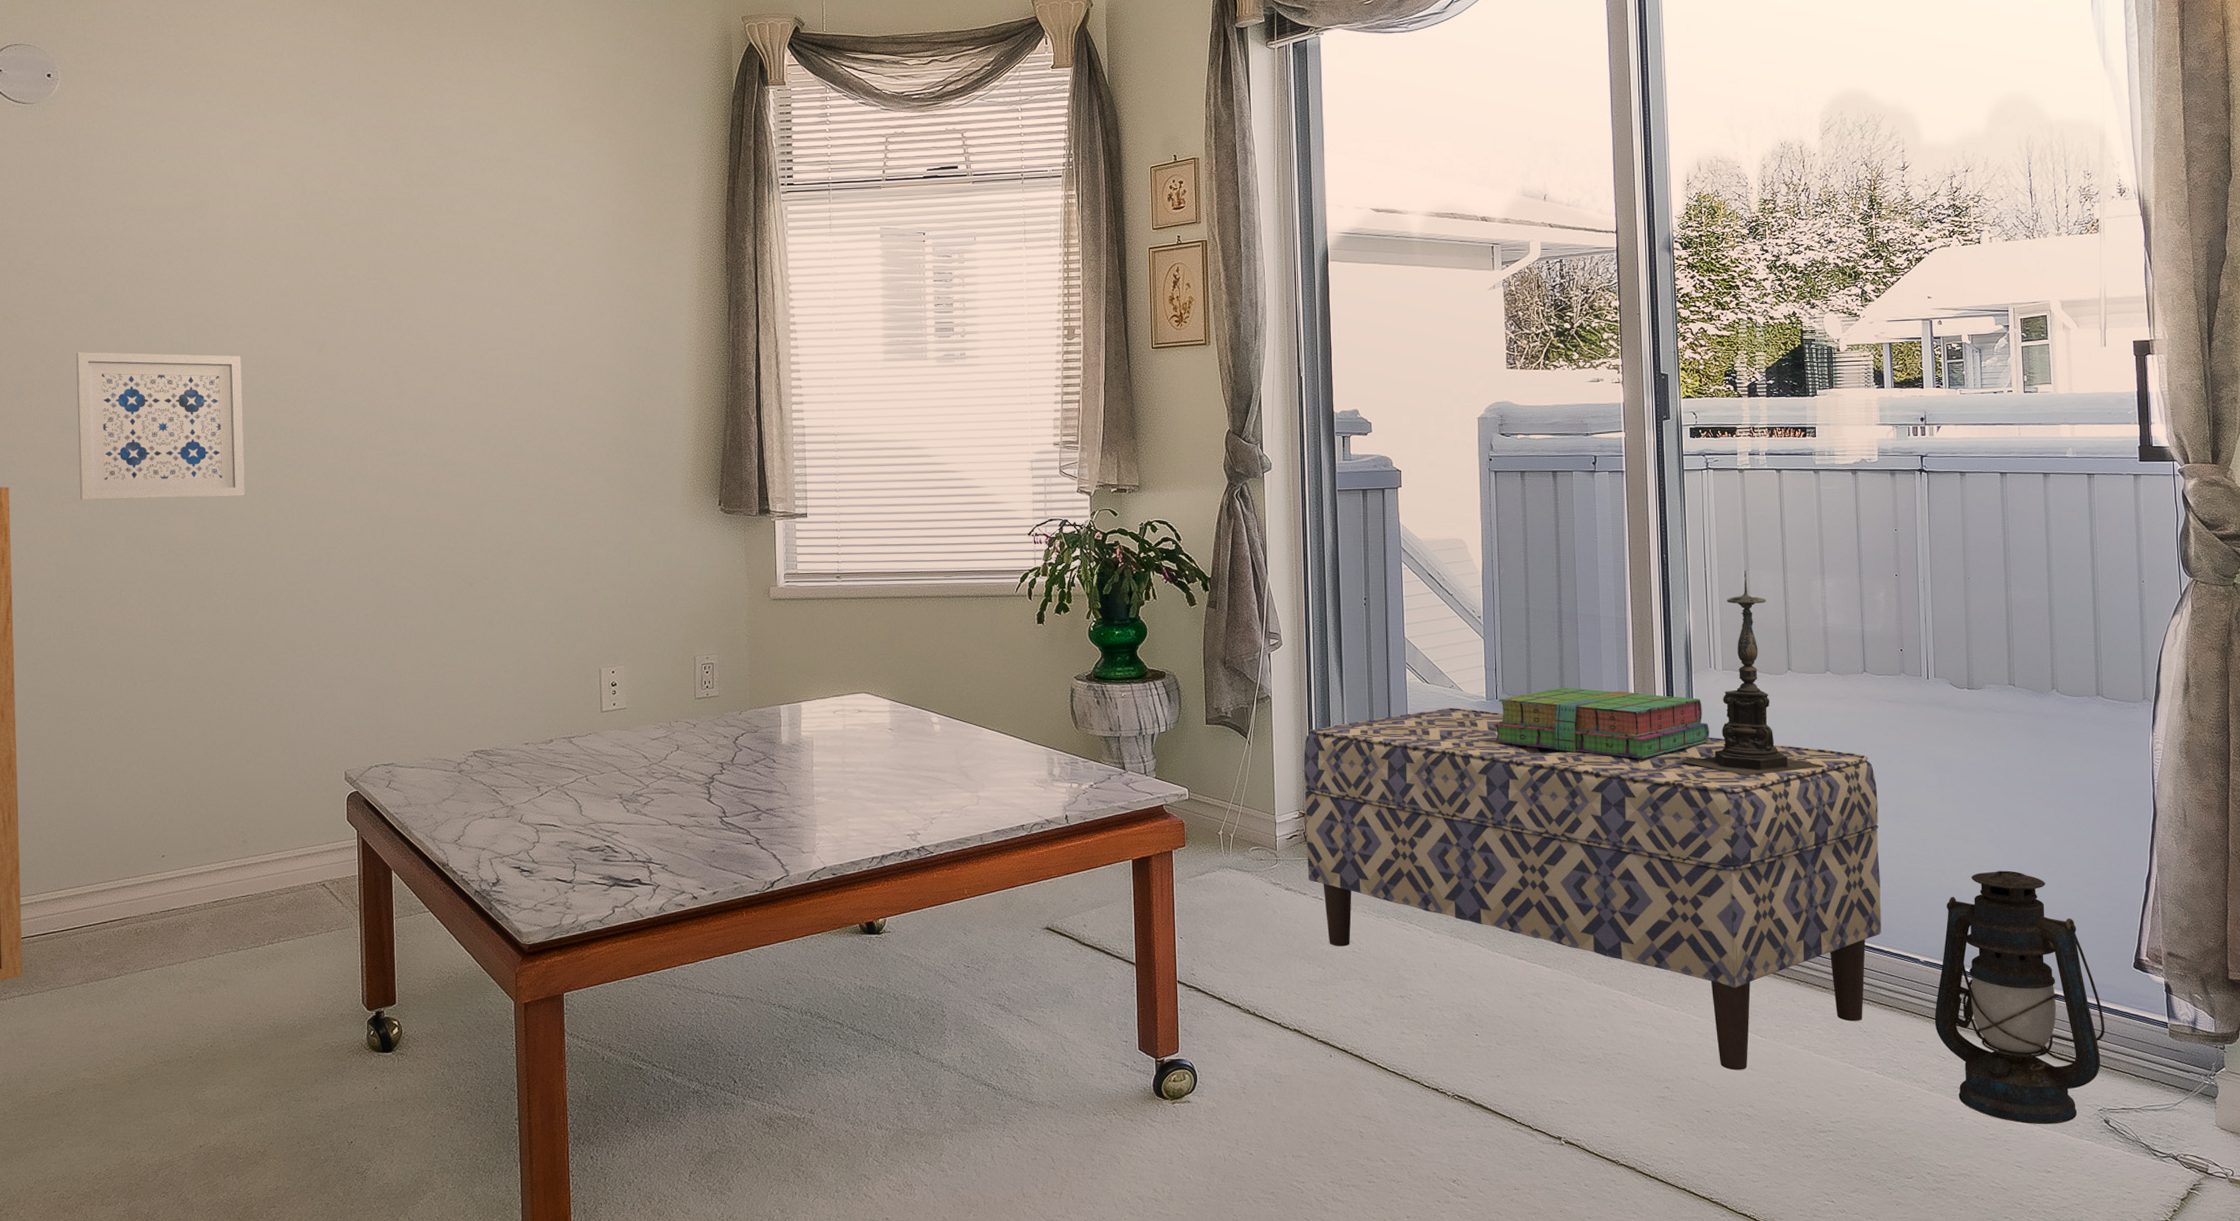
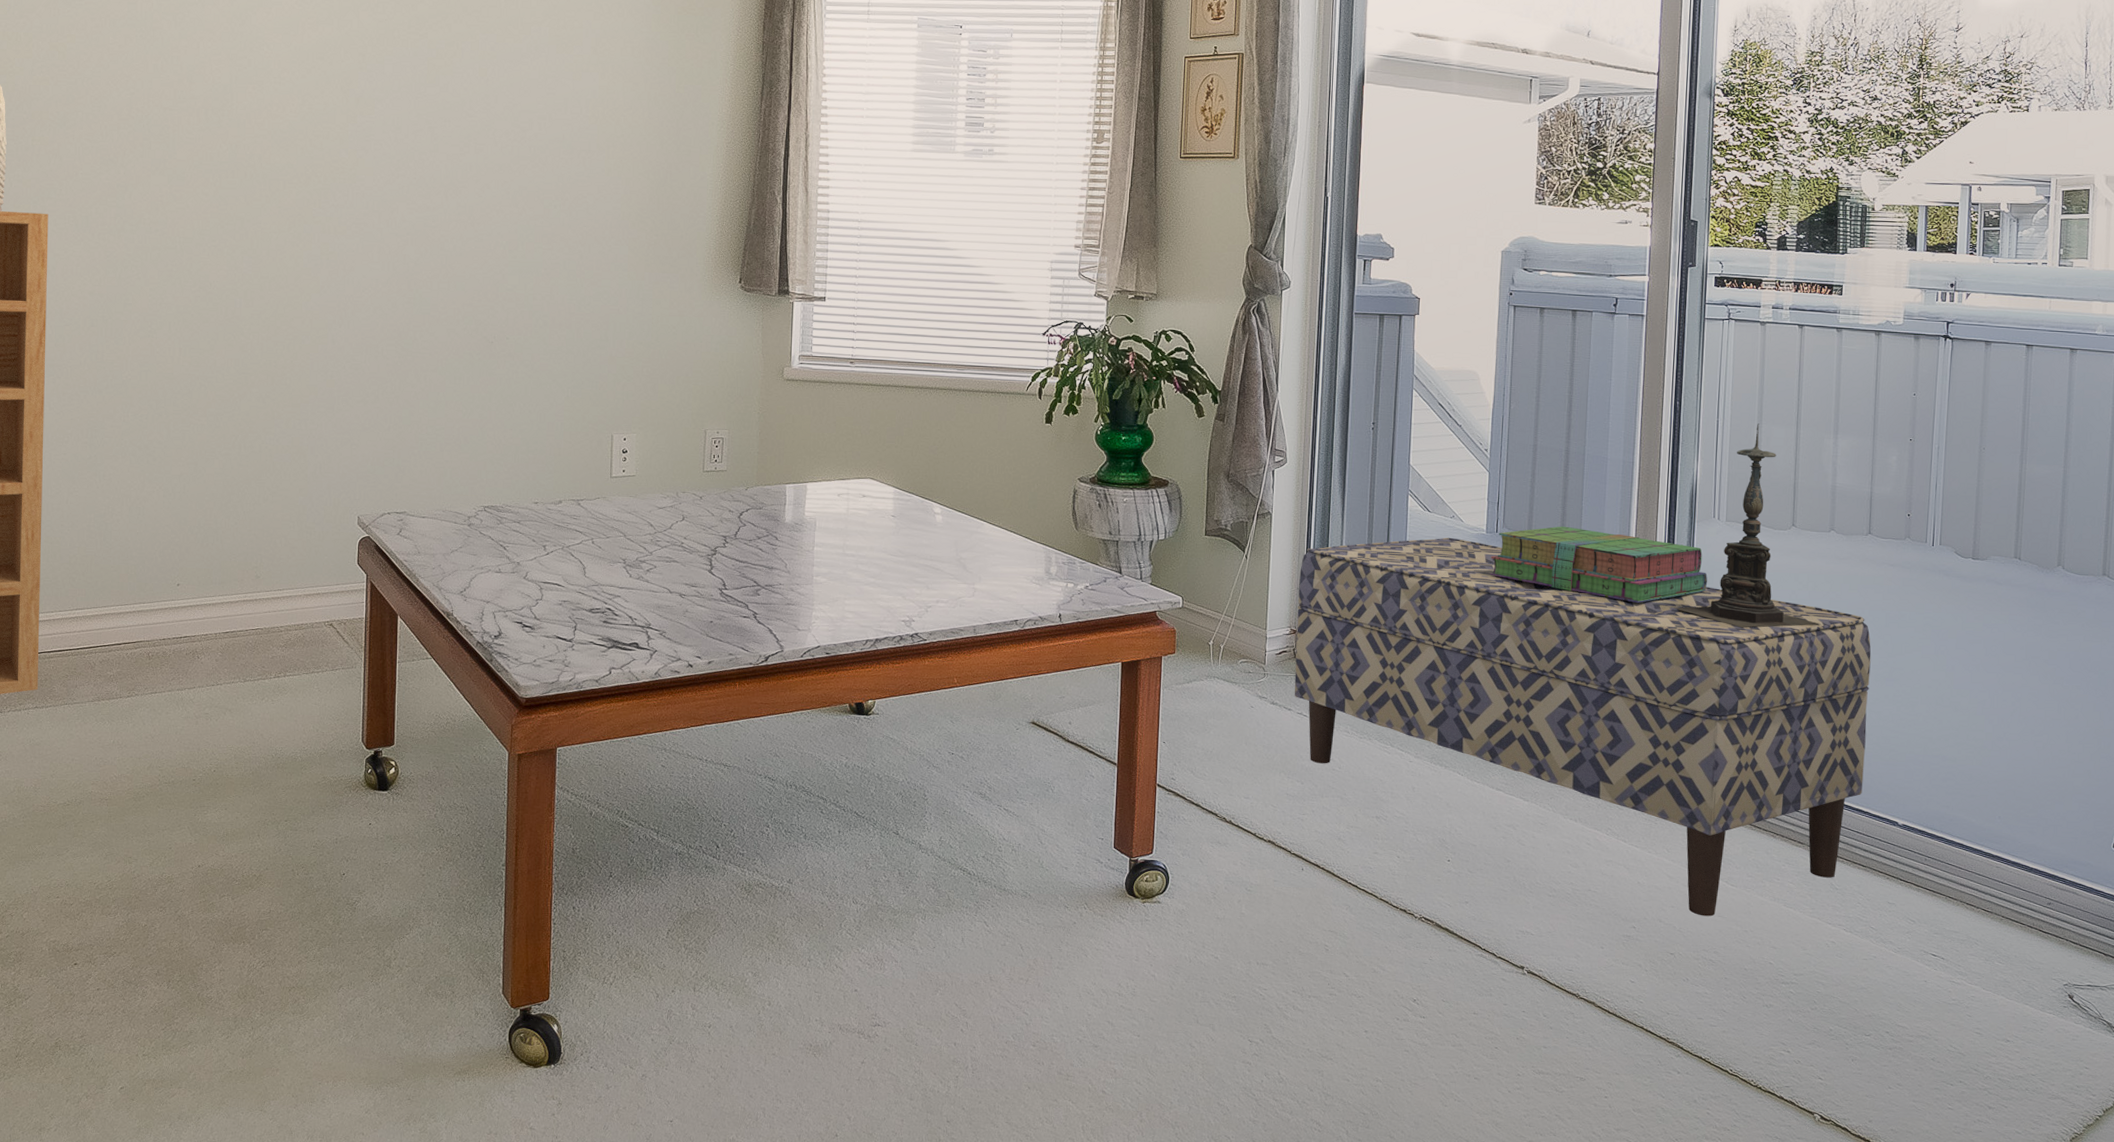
wall art: present [76,351,245,500] -> none [117,85,280,239]
lantern: present [1934,870,2105,1125] -> none [1907,741,2079,995]

